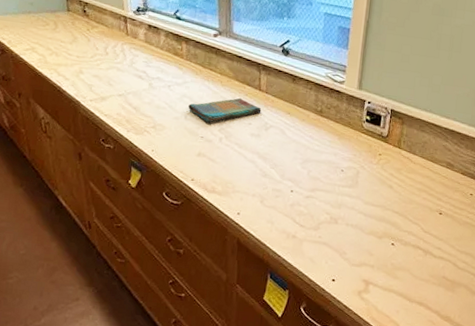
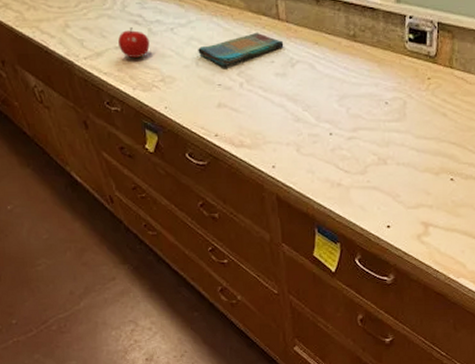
fruit: none [121,80,149,106] -> present [118,28,150,58]

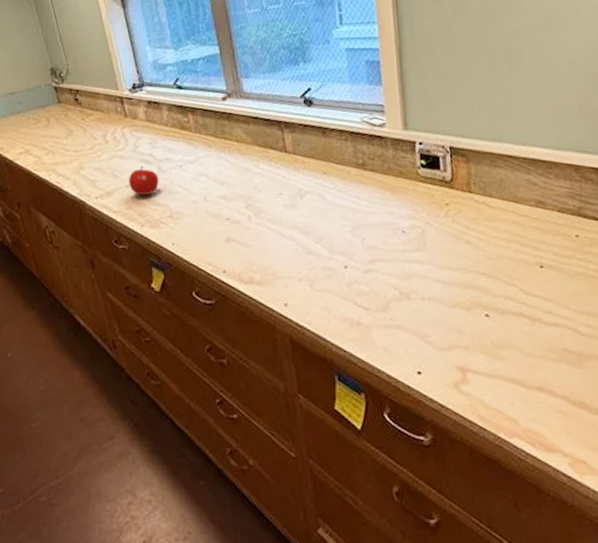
dish towel: present [198,32,284,67] -> none [206,165,292,201]

